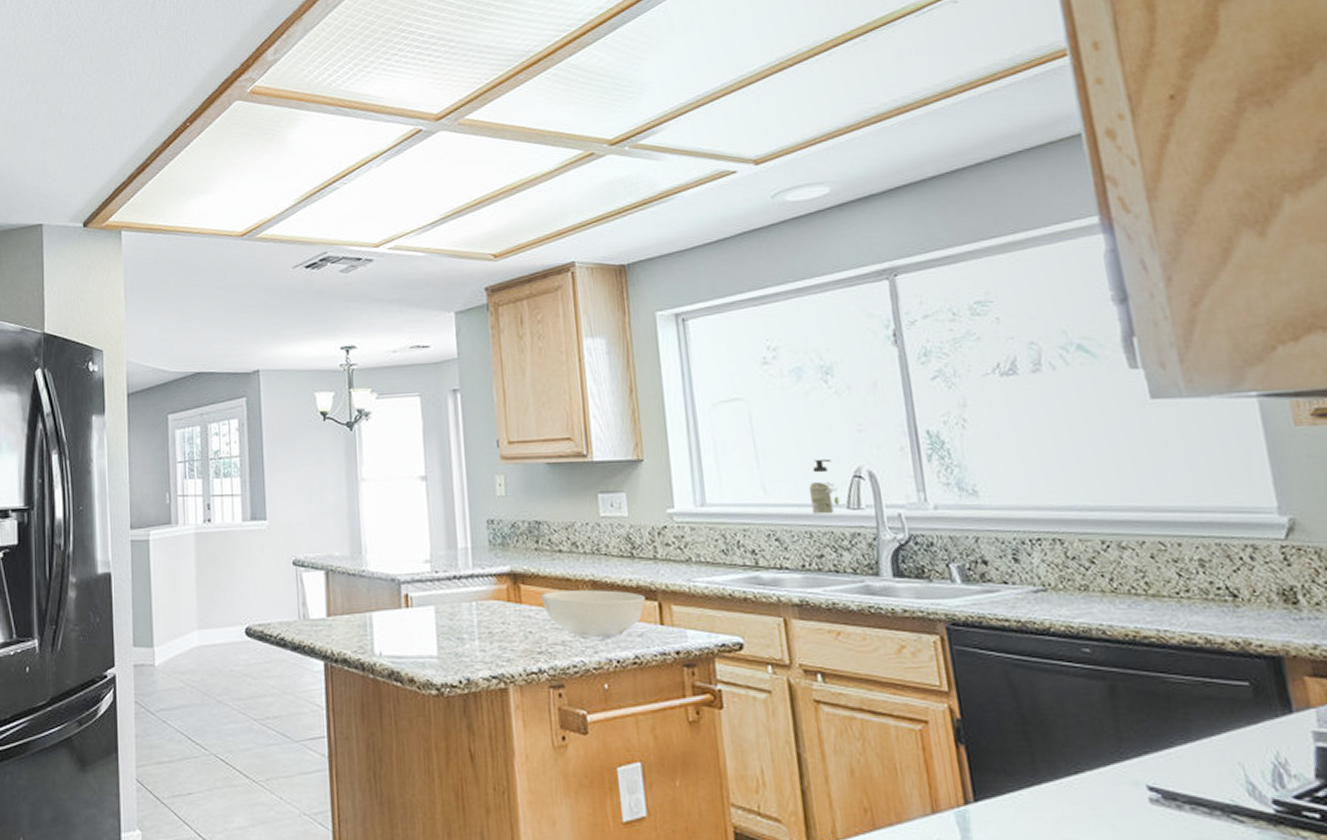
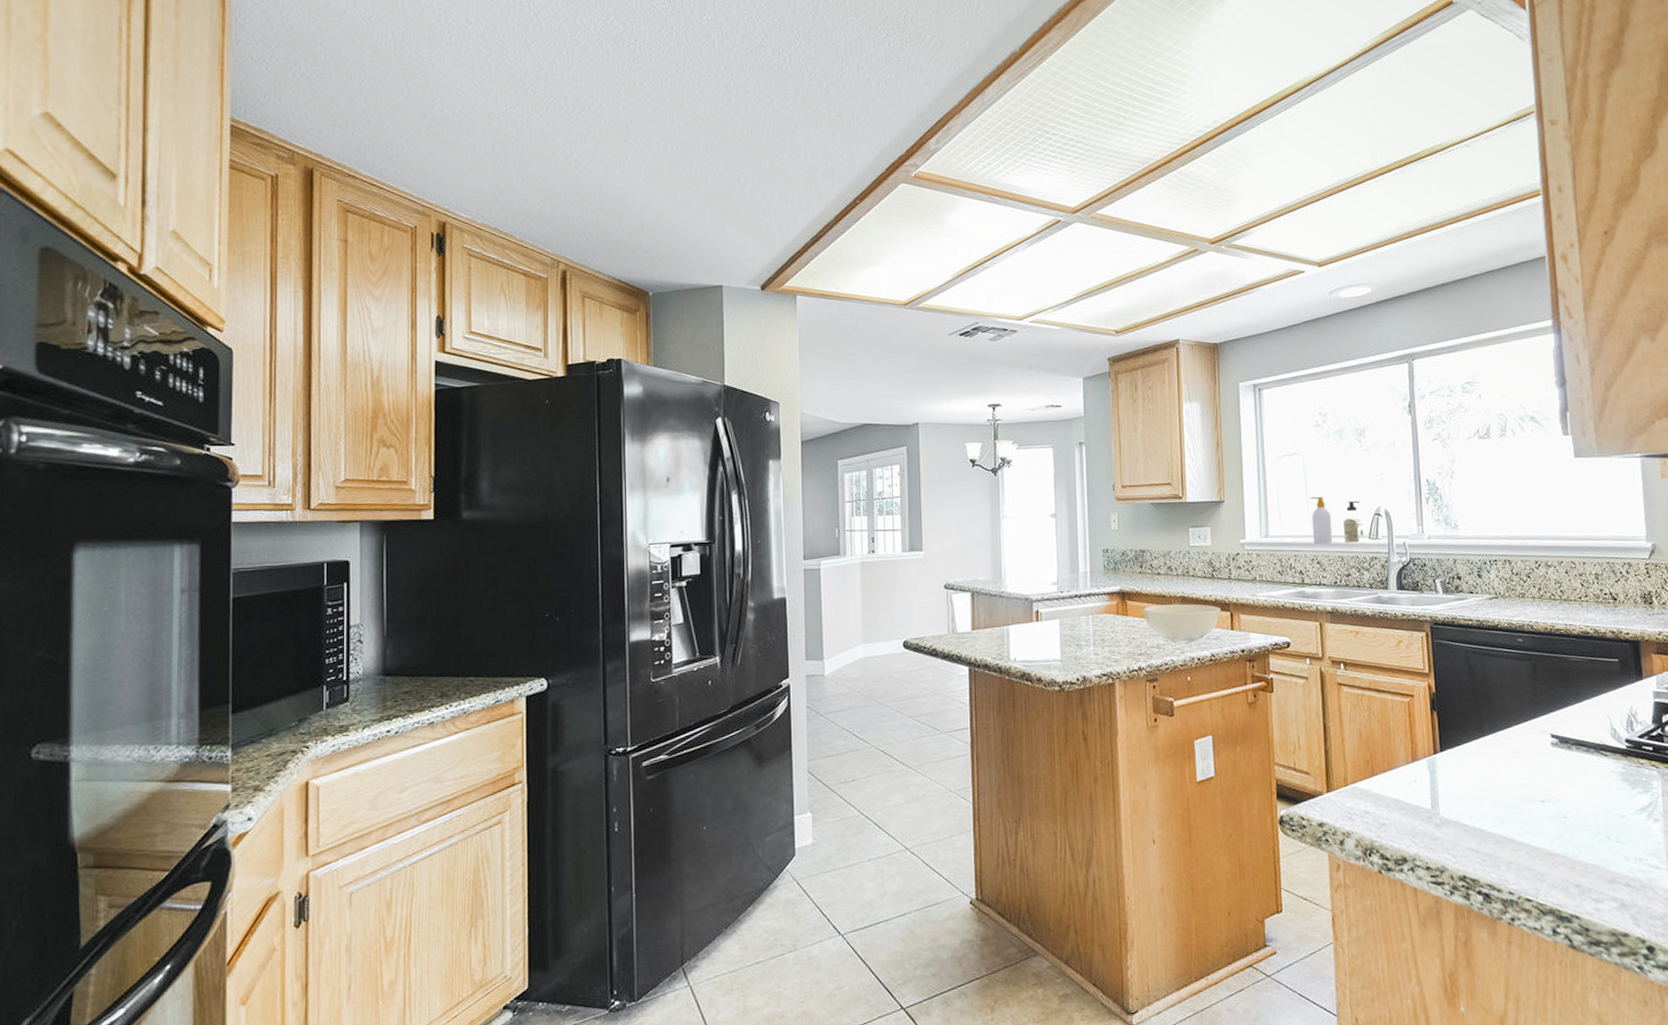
soap bottle: none [760,454,797,516] -> present [1310,497,1333,545]

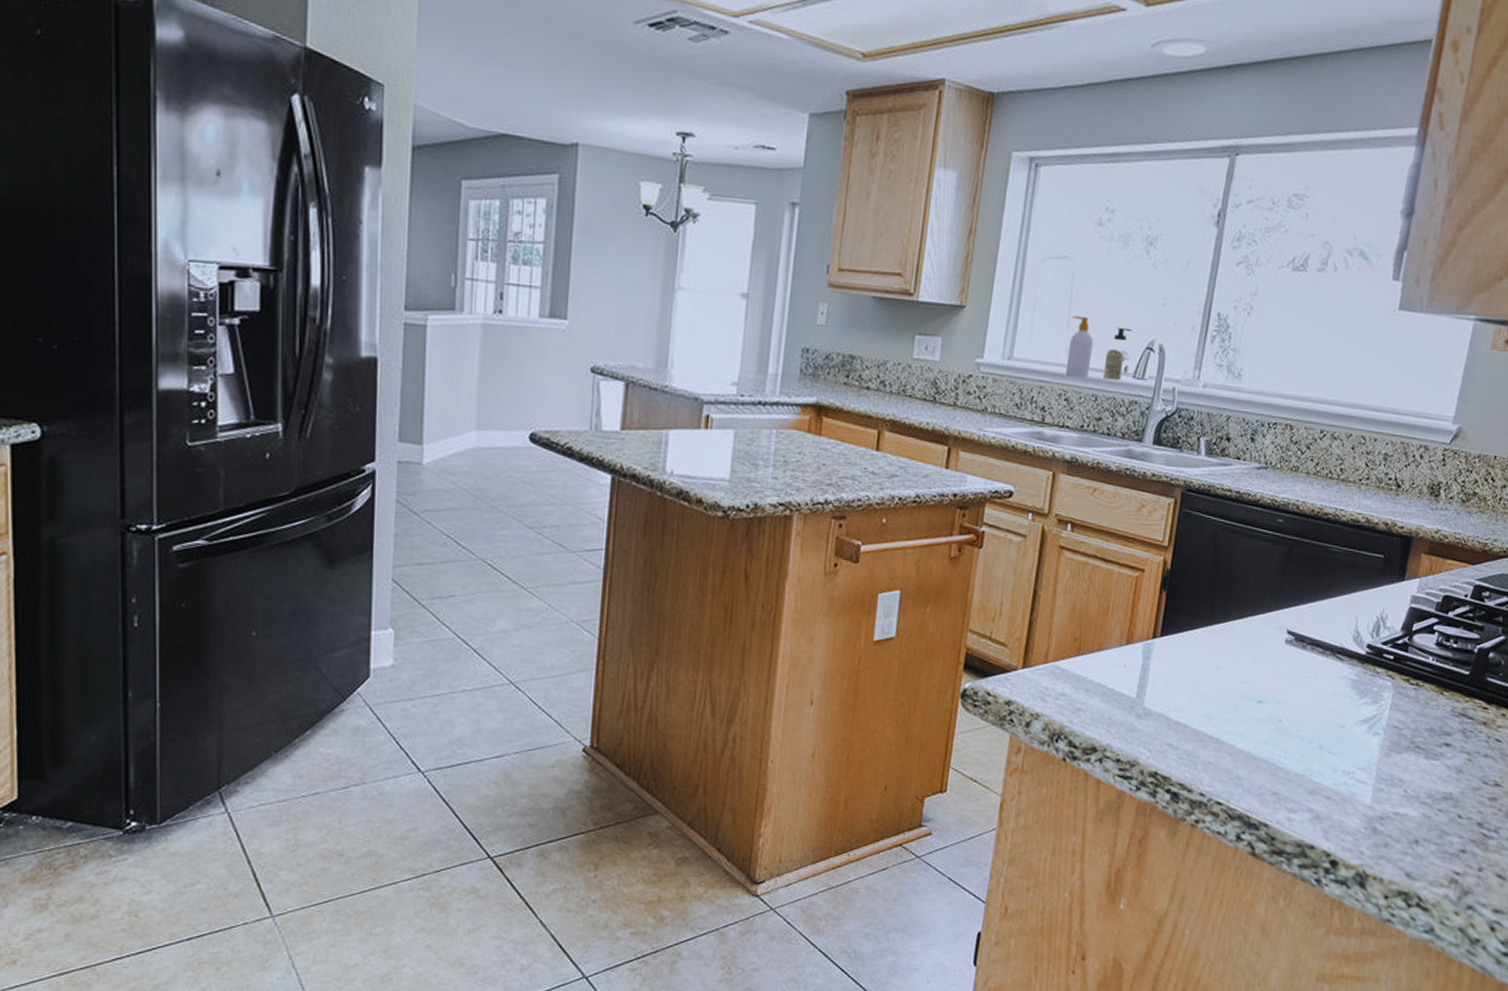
bowl: present [1143,603,1221,641] -> none [841,426,938,476]

